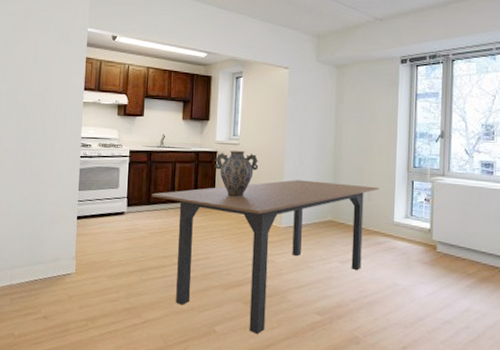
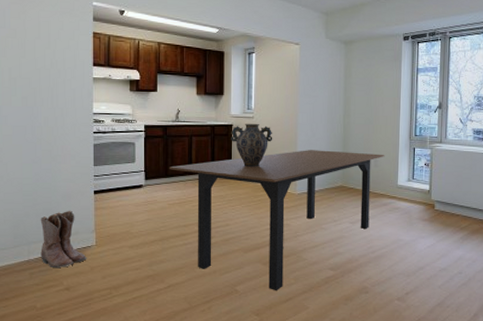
boots: none [22,235,66,296] -> present [40,210,87,269]

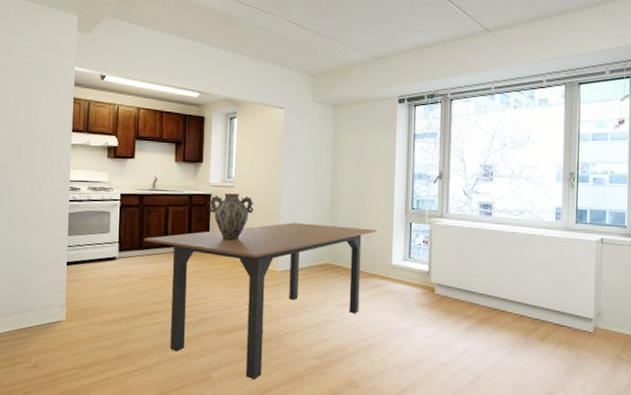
boots: present [40,210,87,269] -> none [10,282,57,344]

